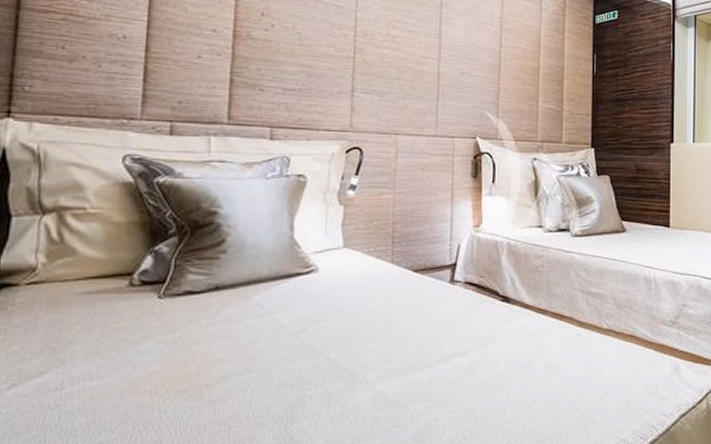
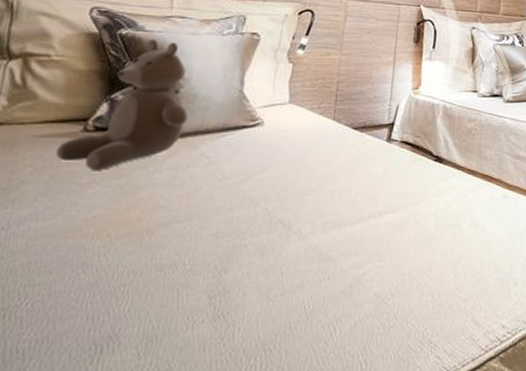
bear: none [102,185,238,326] -> present [55,38,188,170]

